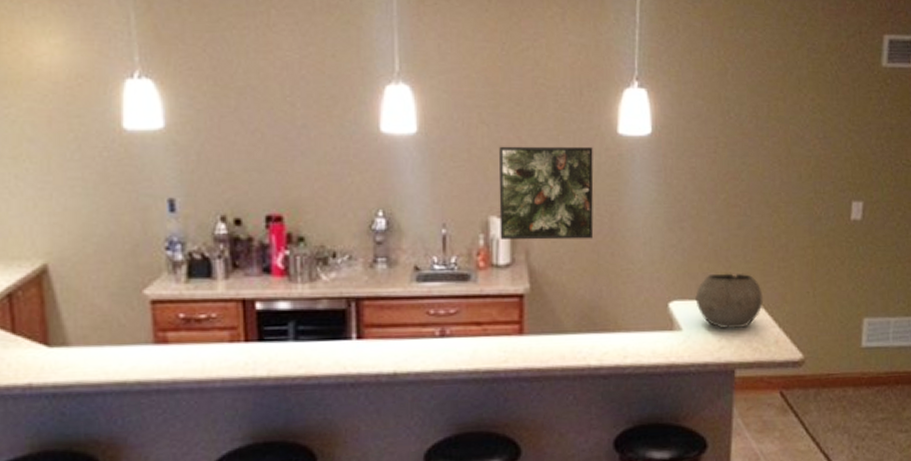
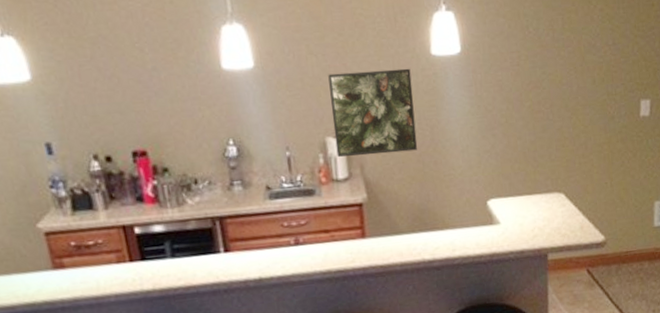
bowl: present [695,273,763,330] -> none [509,170,568,221]

